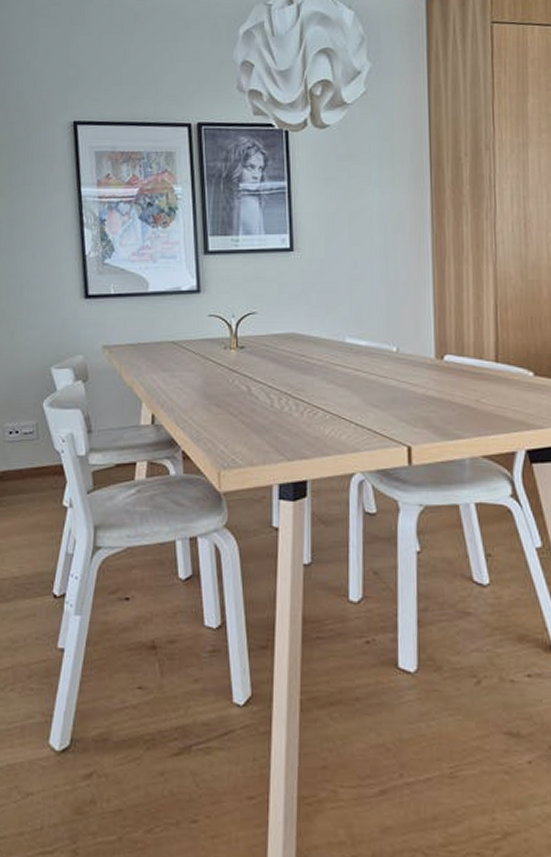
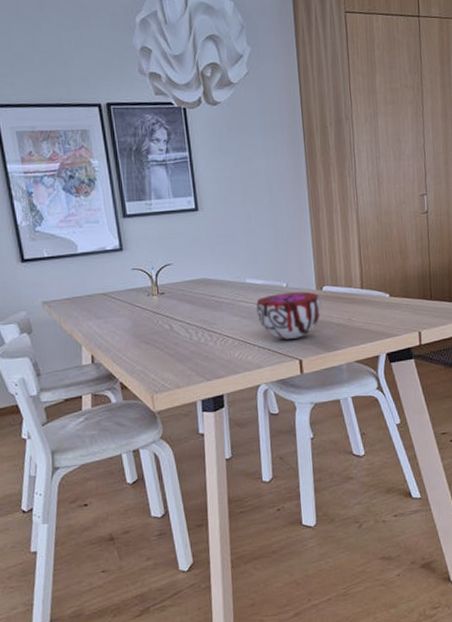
decorative bowl: none [357,359,441,418] -> present [256,291,322,339]

